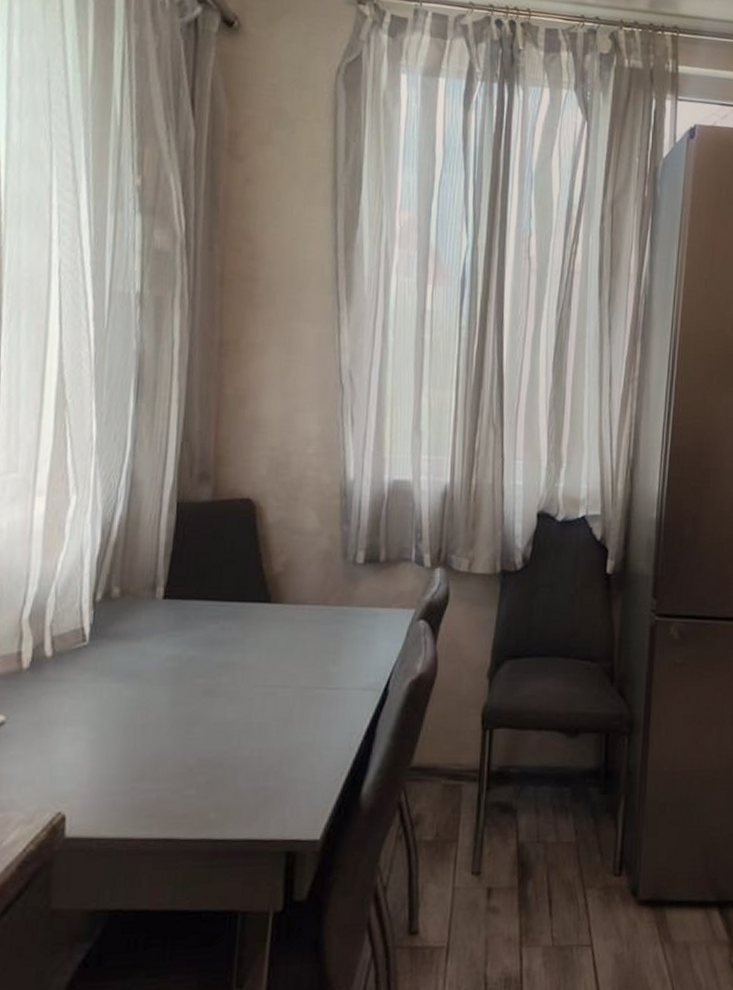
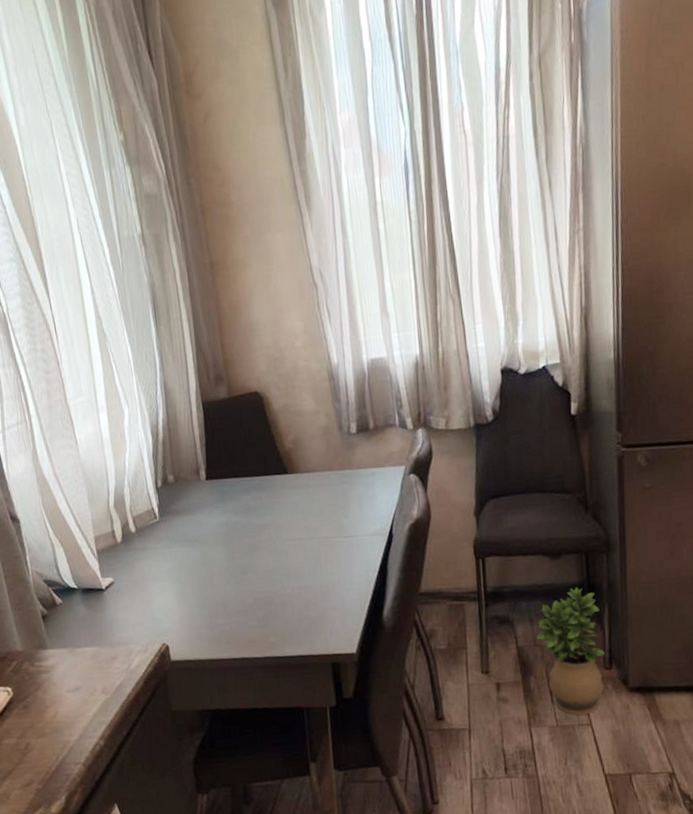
potted plant: none [541,772,617,933] -> present [536,587,606,715]

